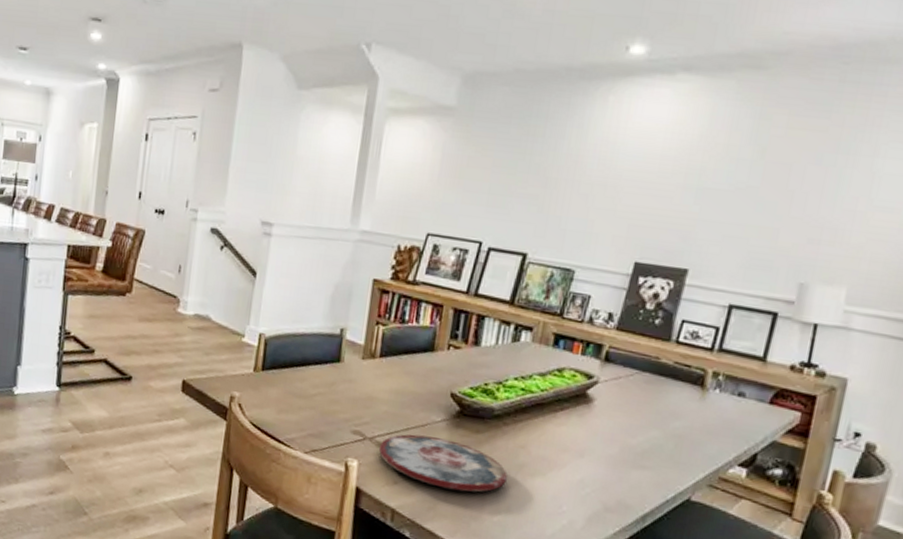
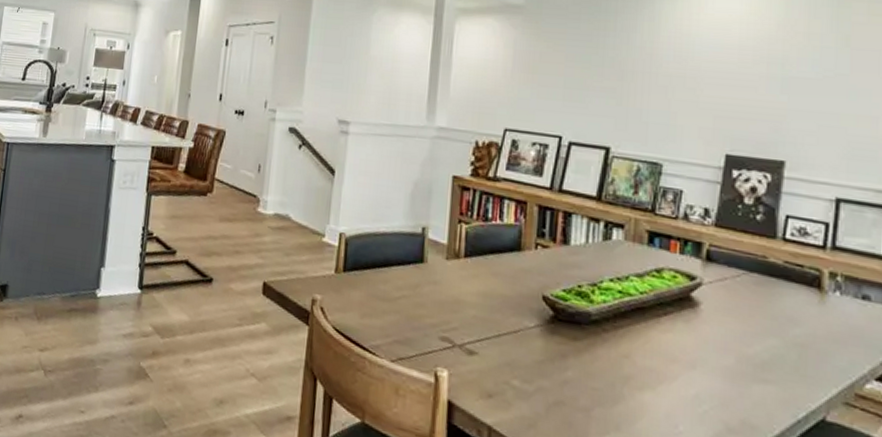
plate: present [378,434,508,493] -> none [469,341,613,409]

